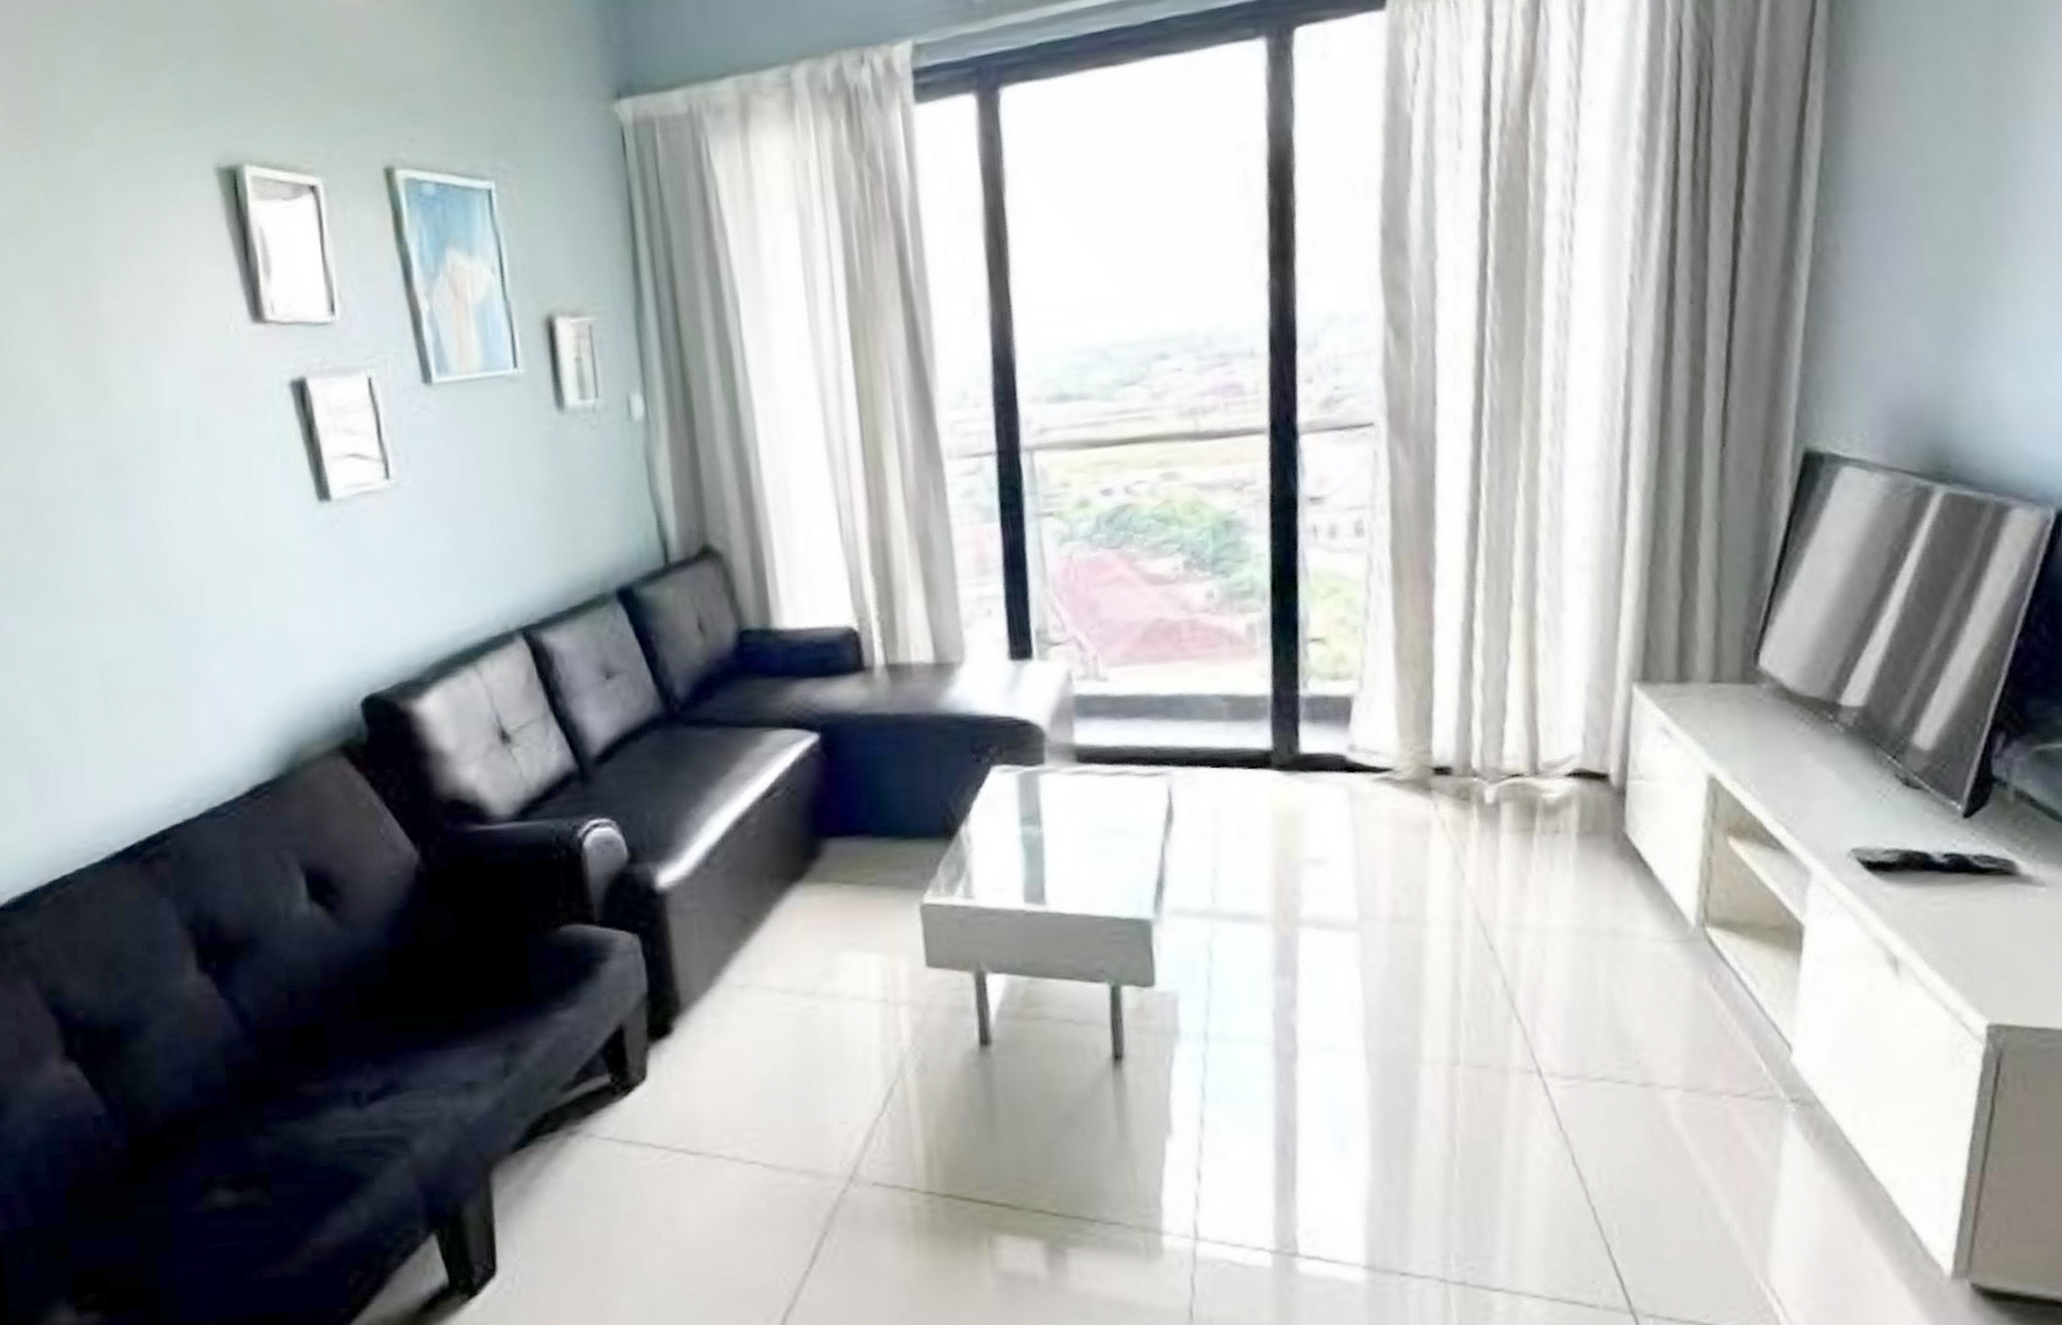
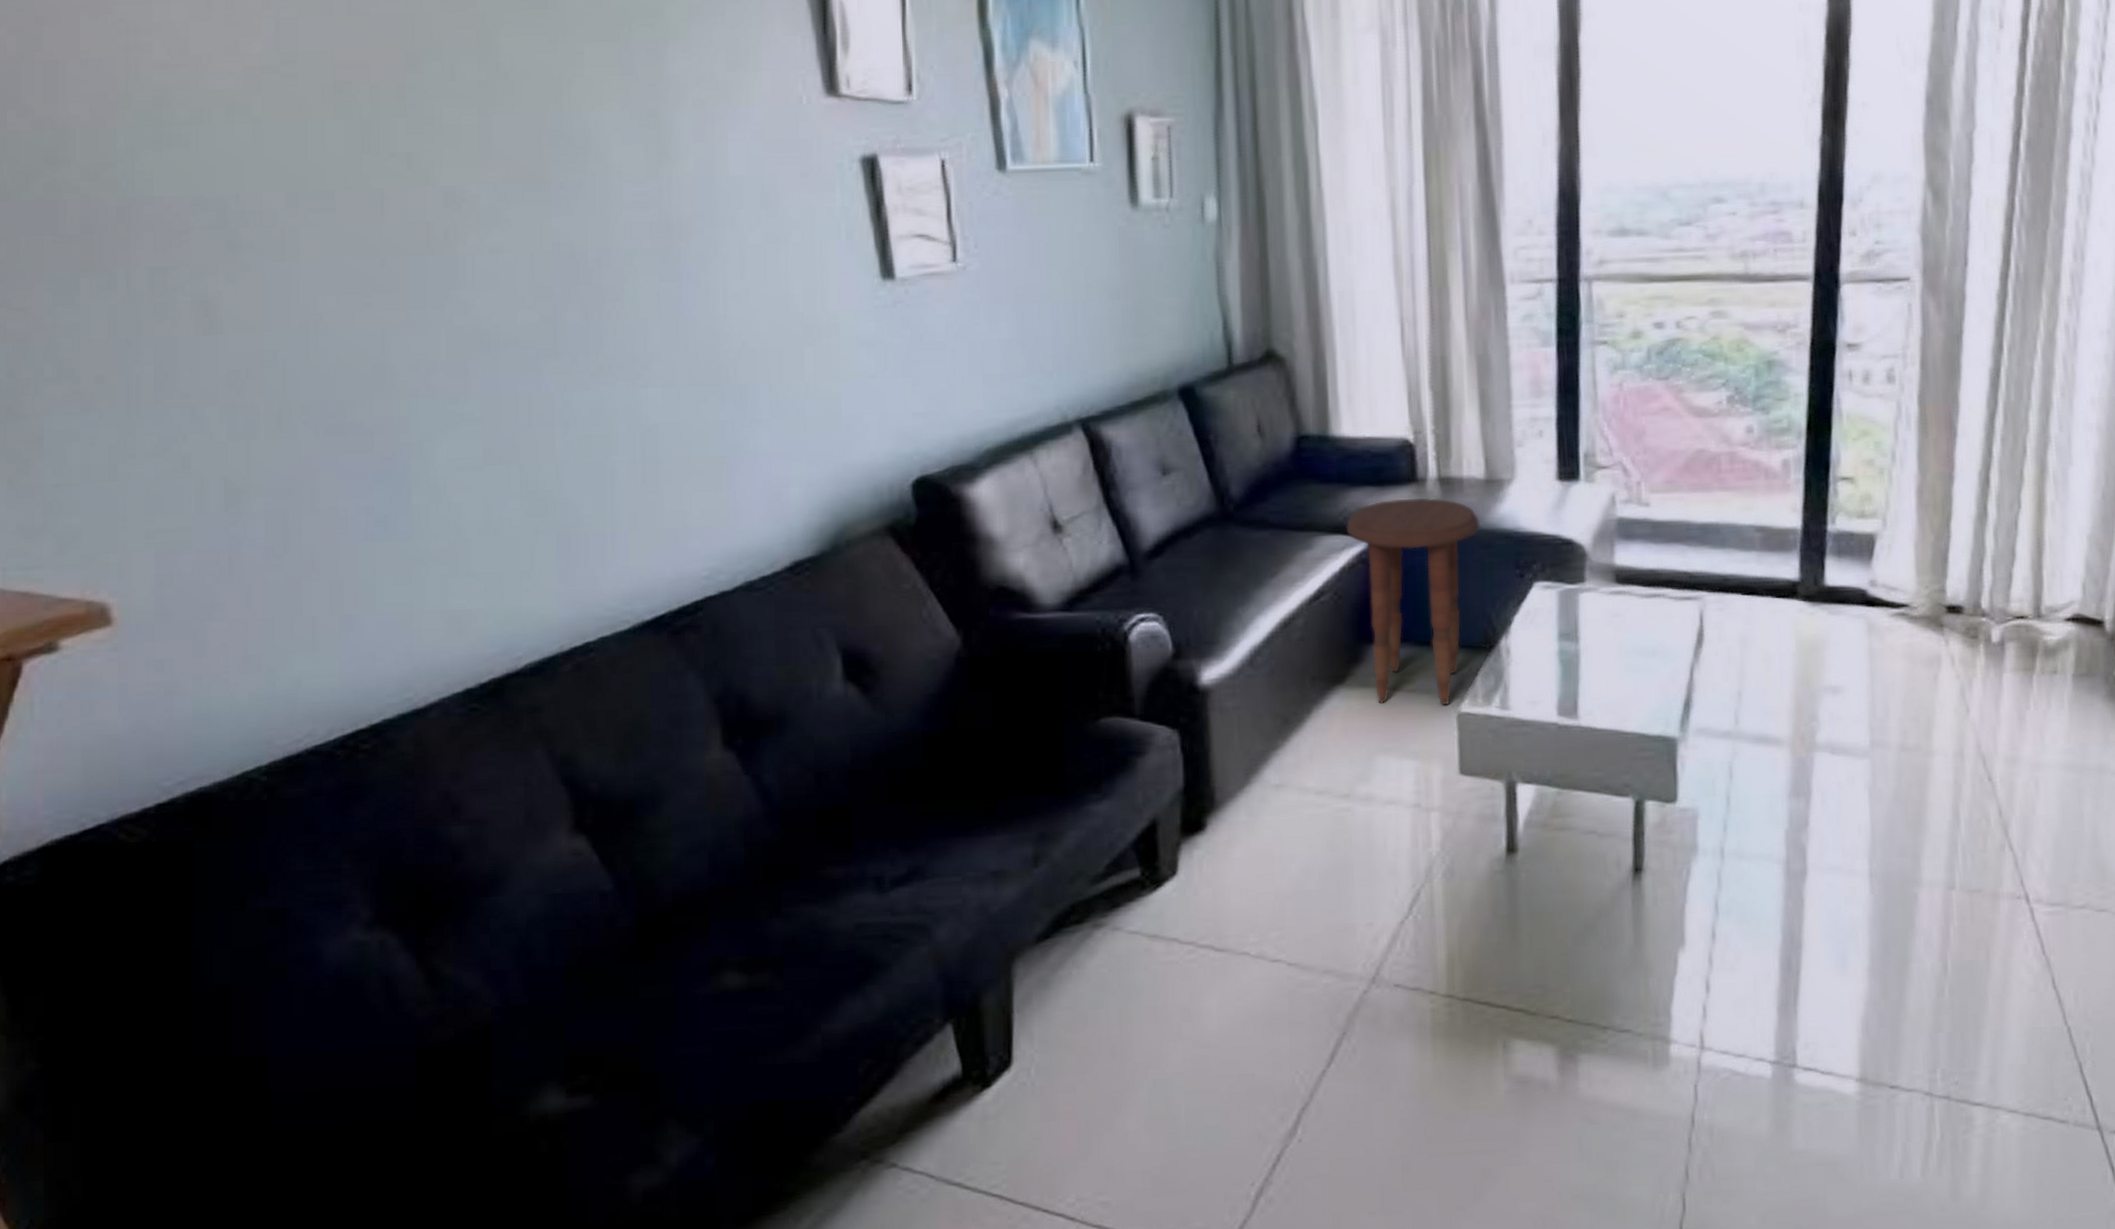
side table: none [794,685,933,899] -> present [1346,497,1481,706]

